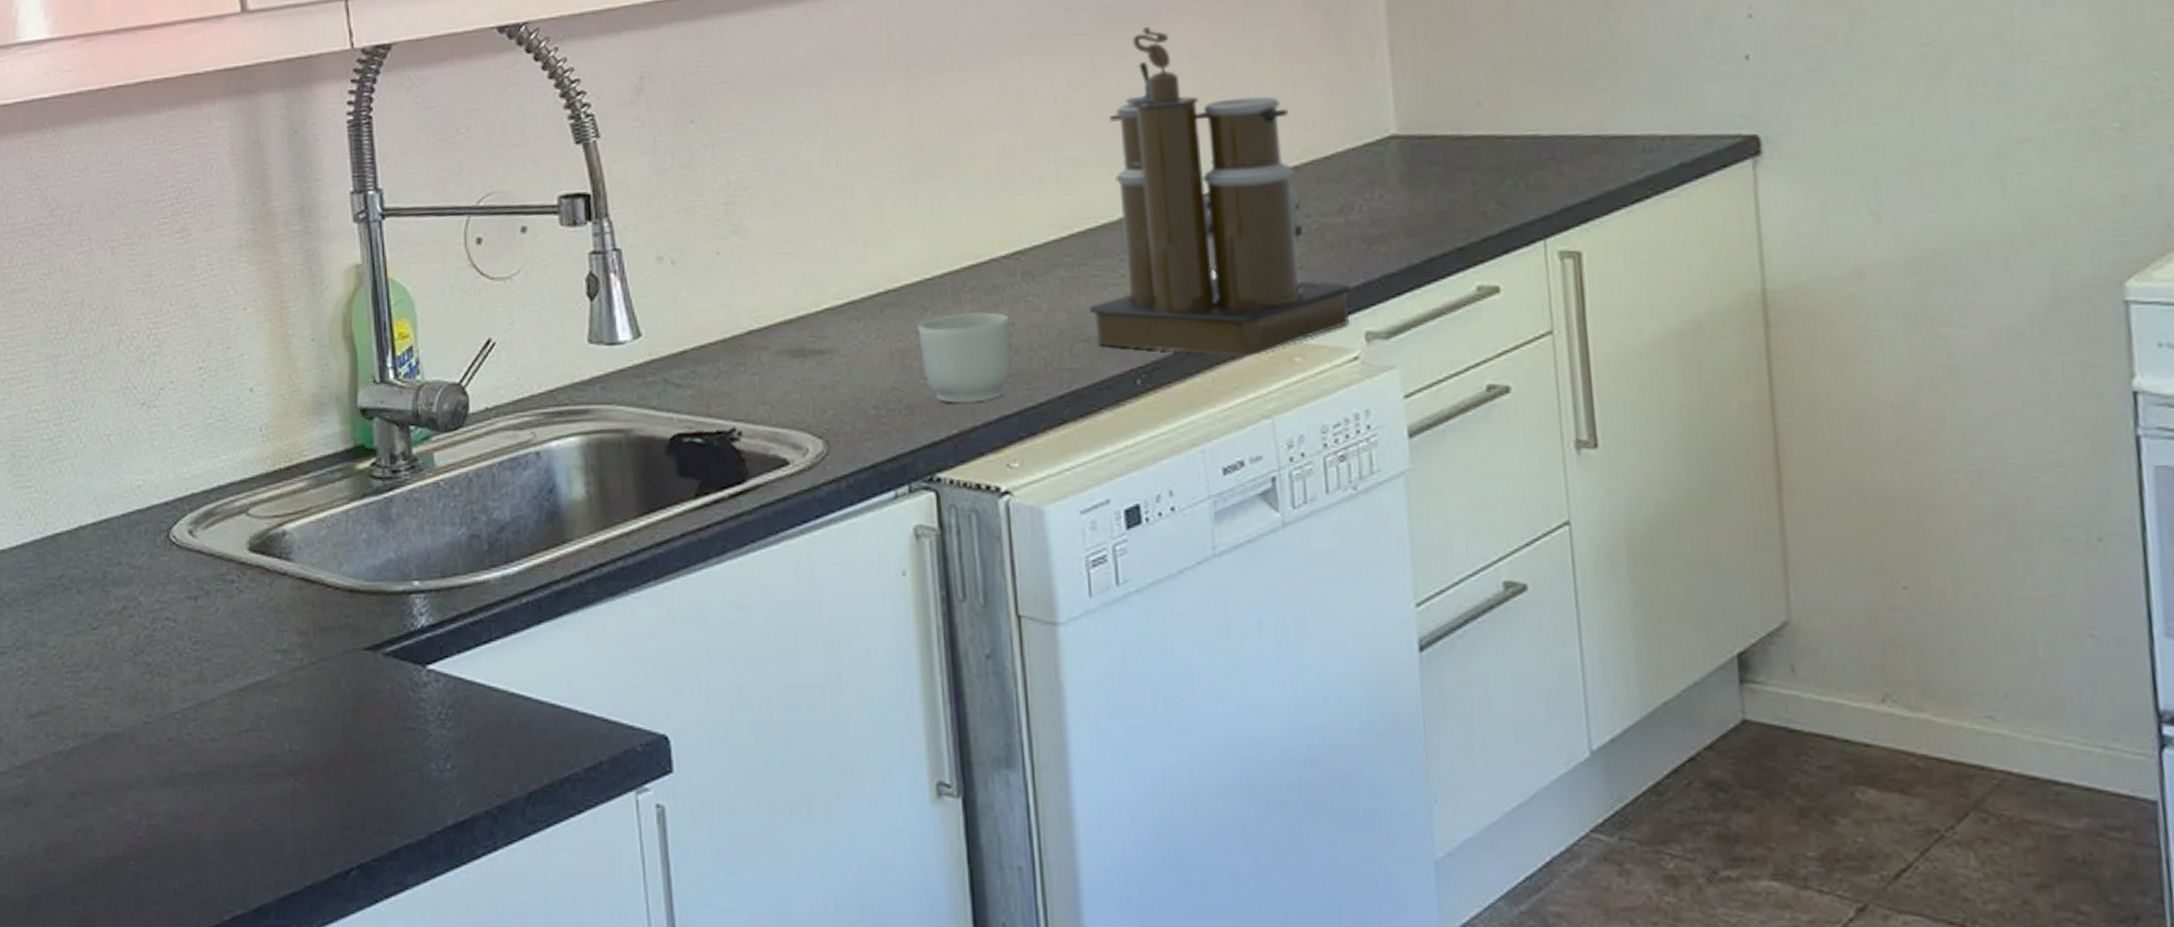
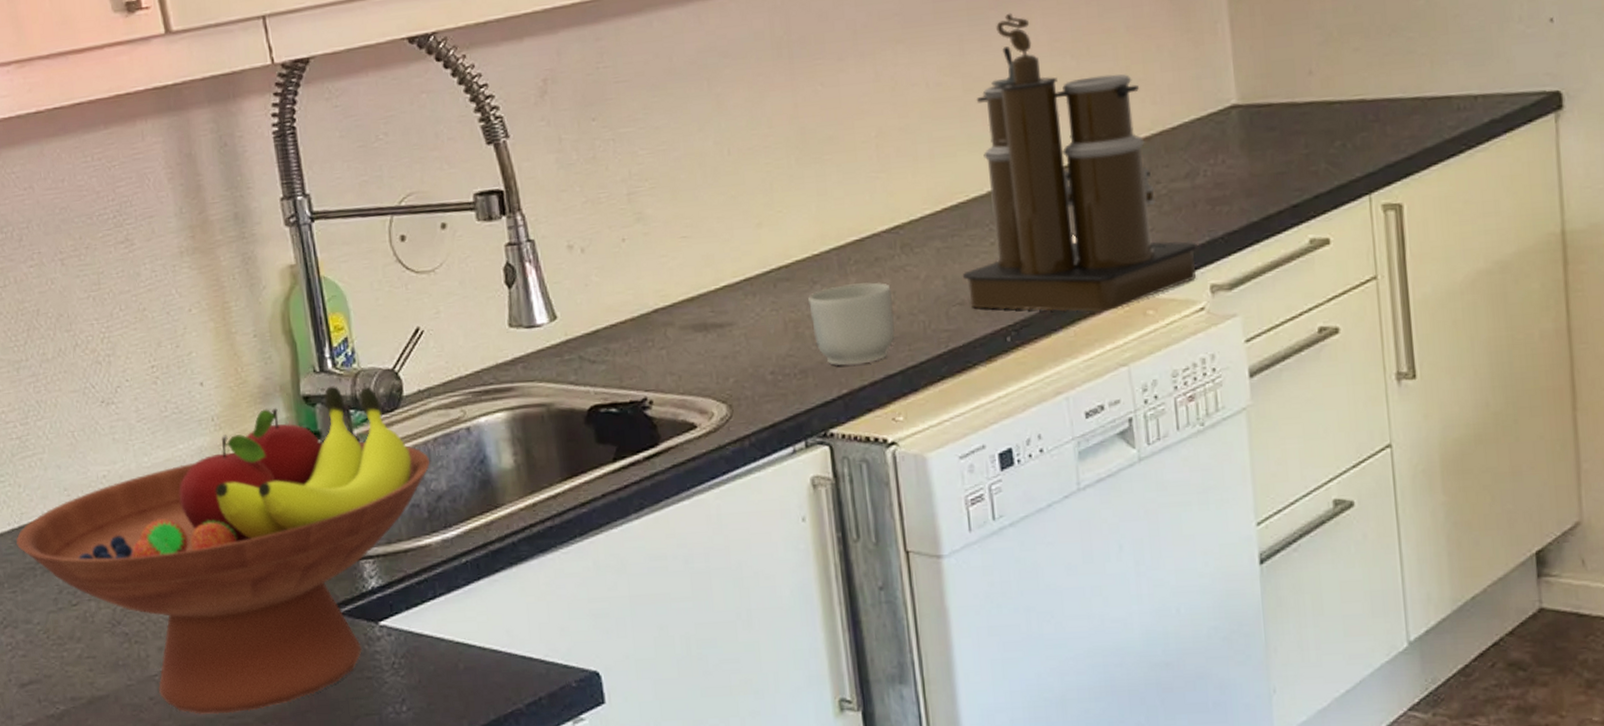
fruit bowl: none [38,399,494,761] -> present [16,386,431,715]

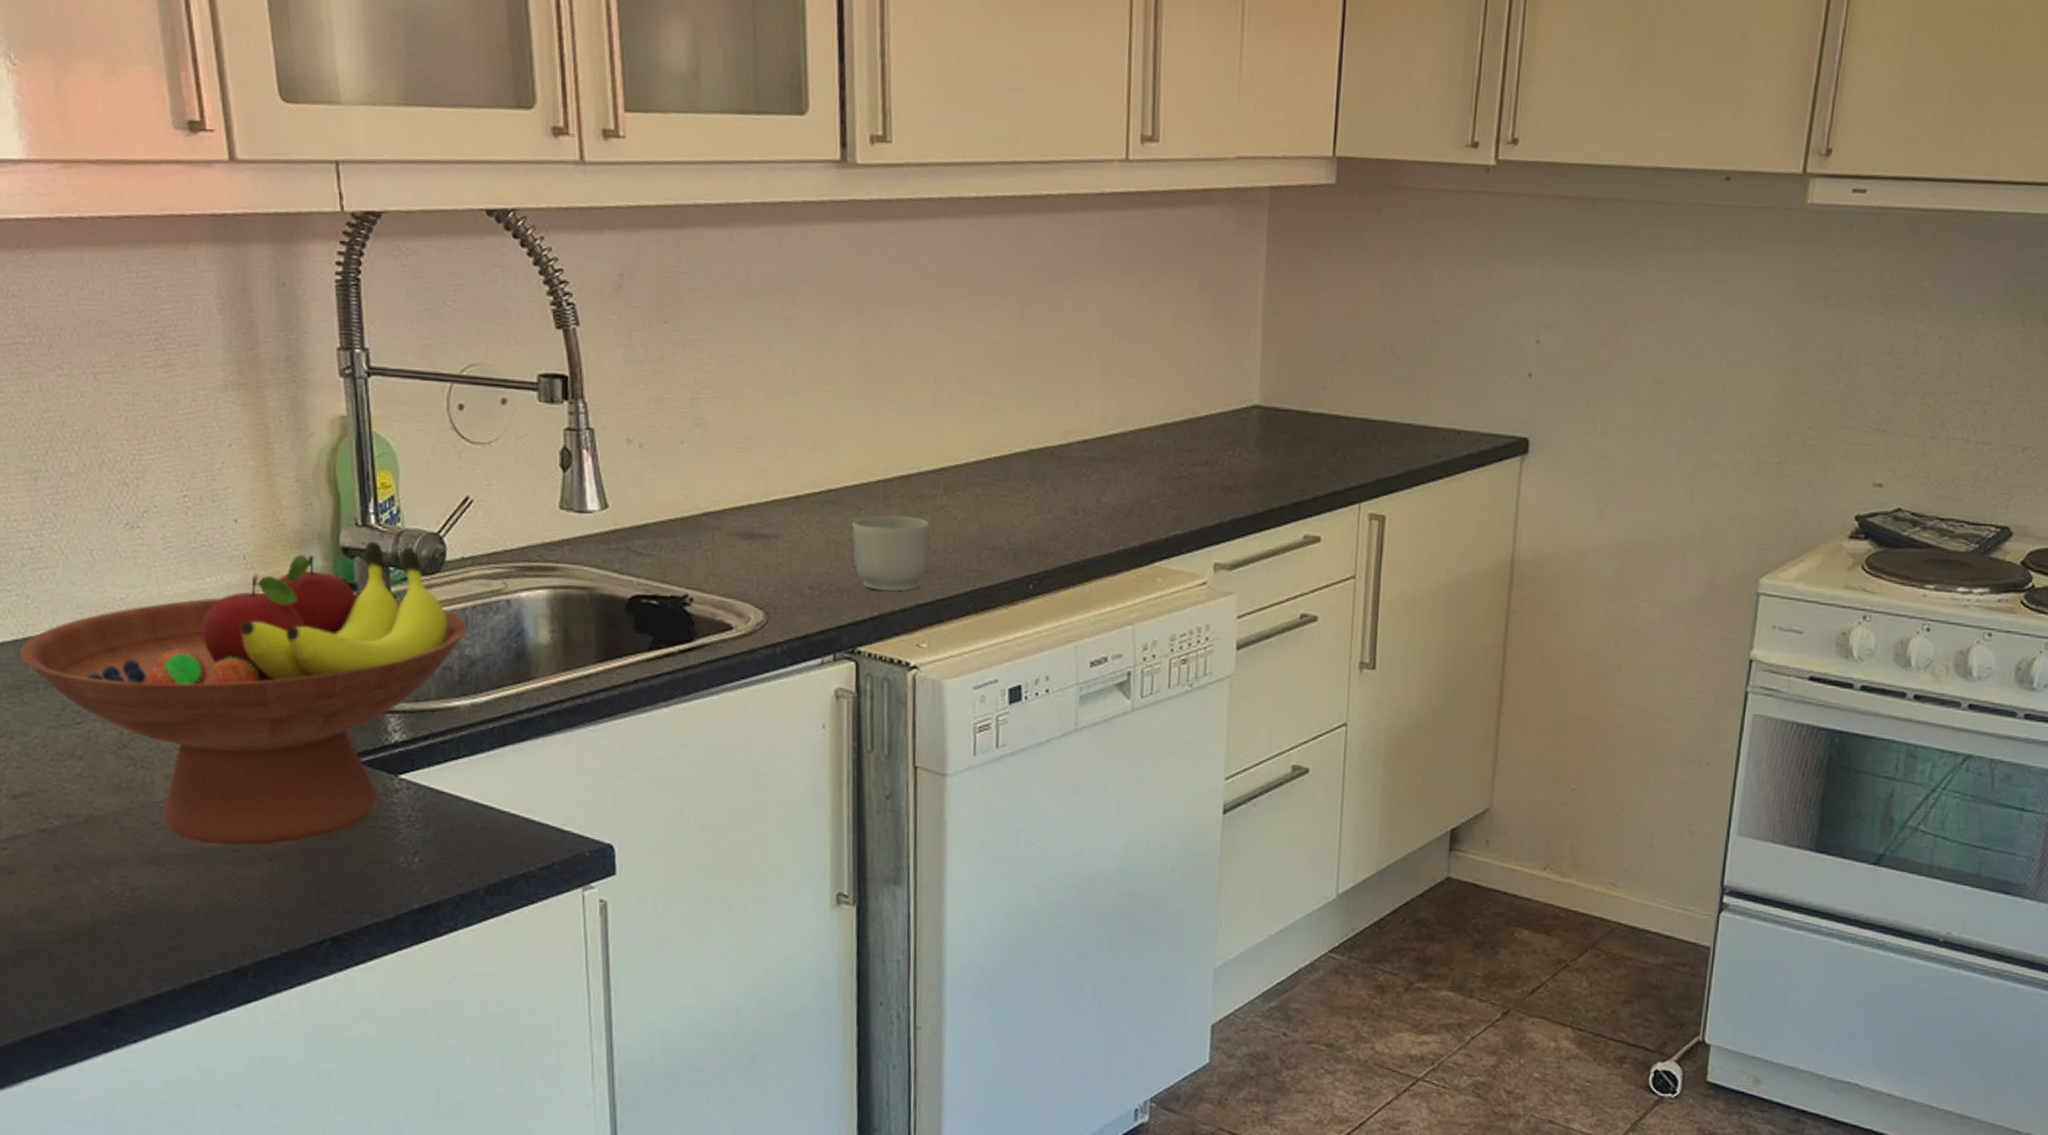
coffee maker: present [963,13,1197,312] -> none [997,287,1208,573]

